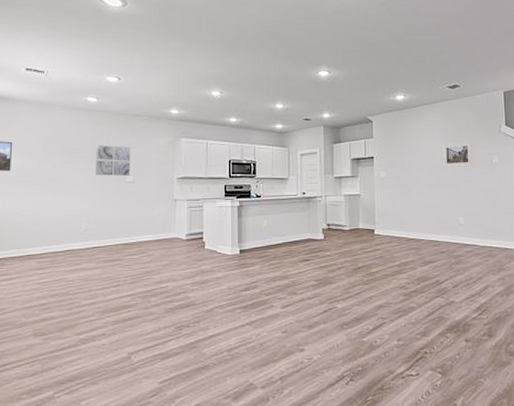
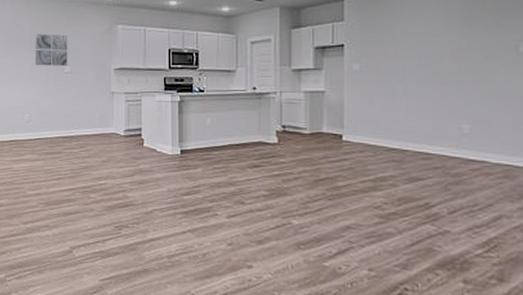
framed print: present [442,141,474,168] -> none [441,22,489,59]

